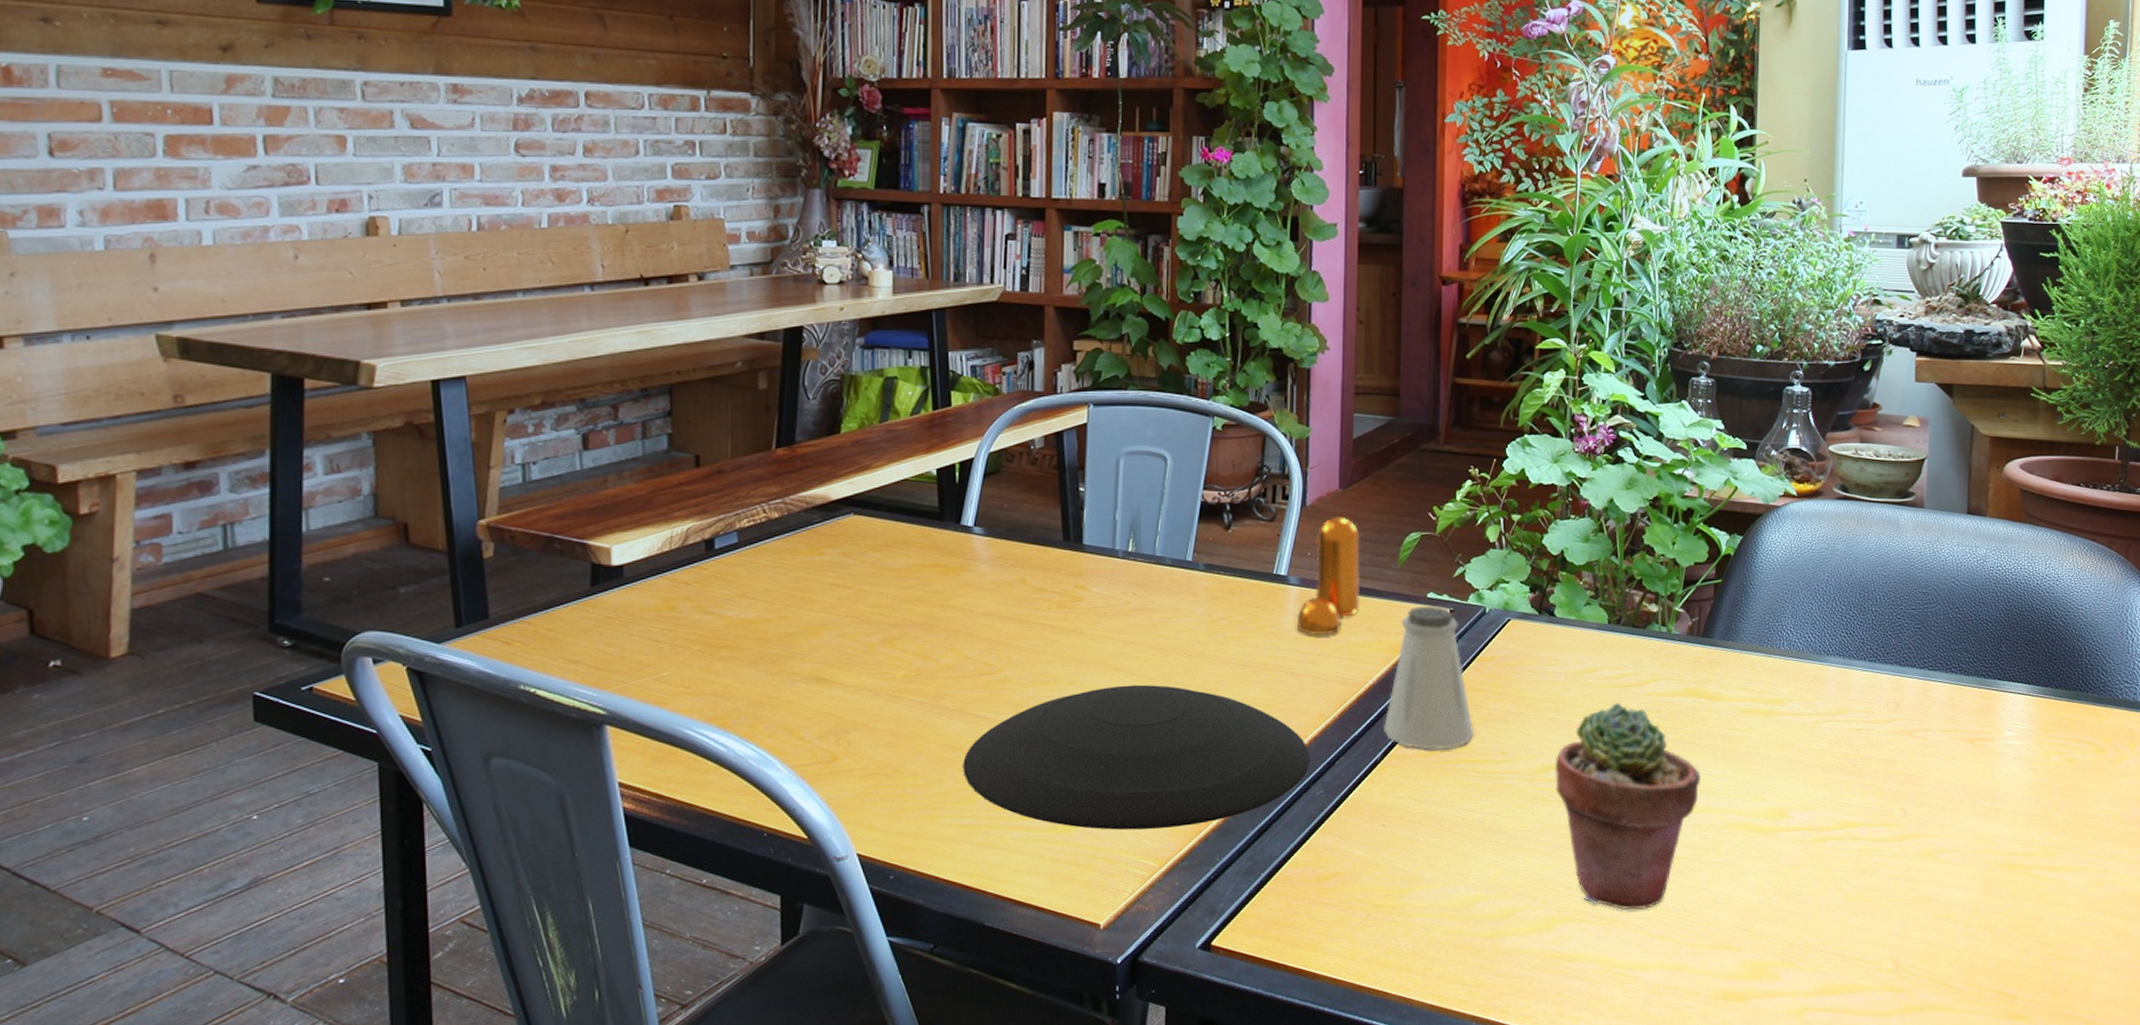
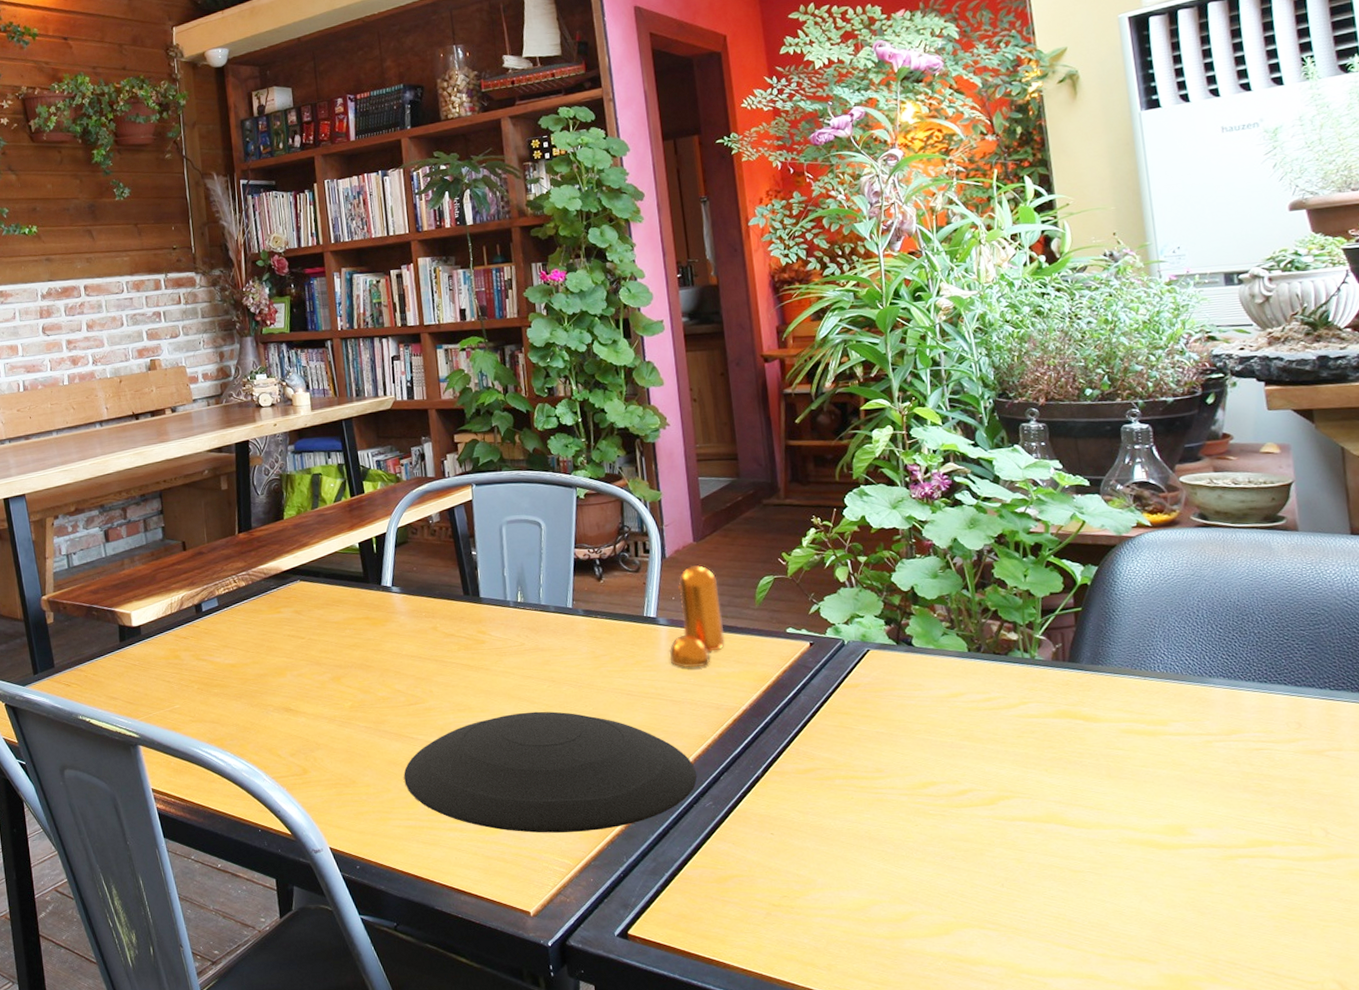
saltshaker: present [1384,605,1474,750] -> none [761,639,848,768]
potted succulent: present [1555,703,1702,911] -> none [933,724,1088,919]

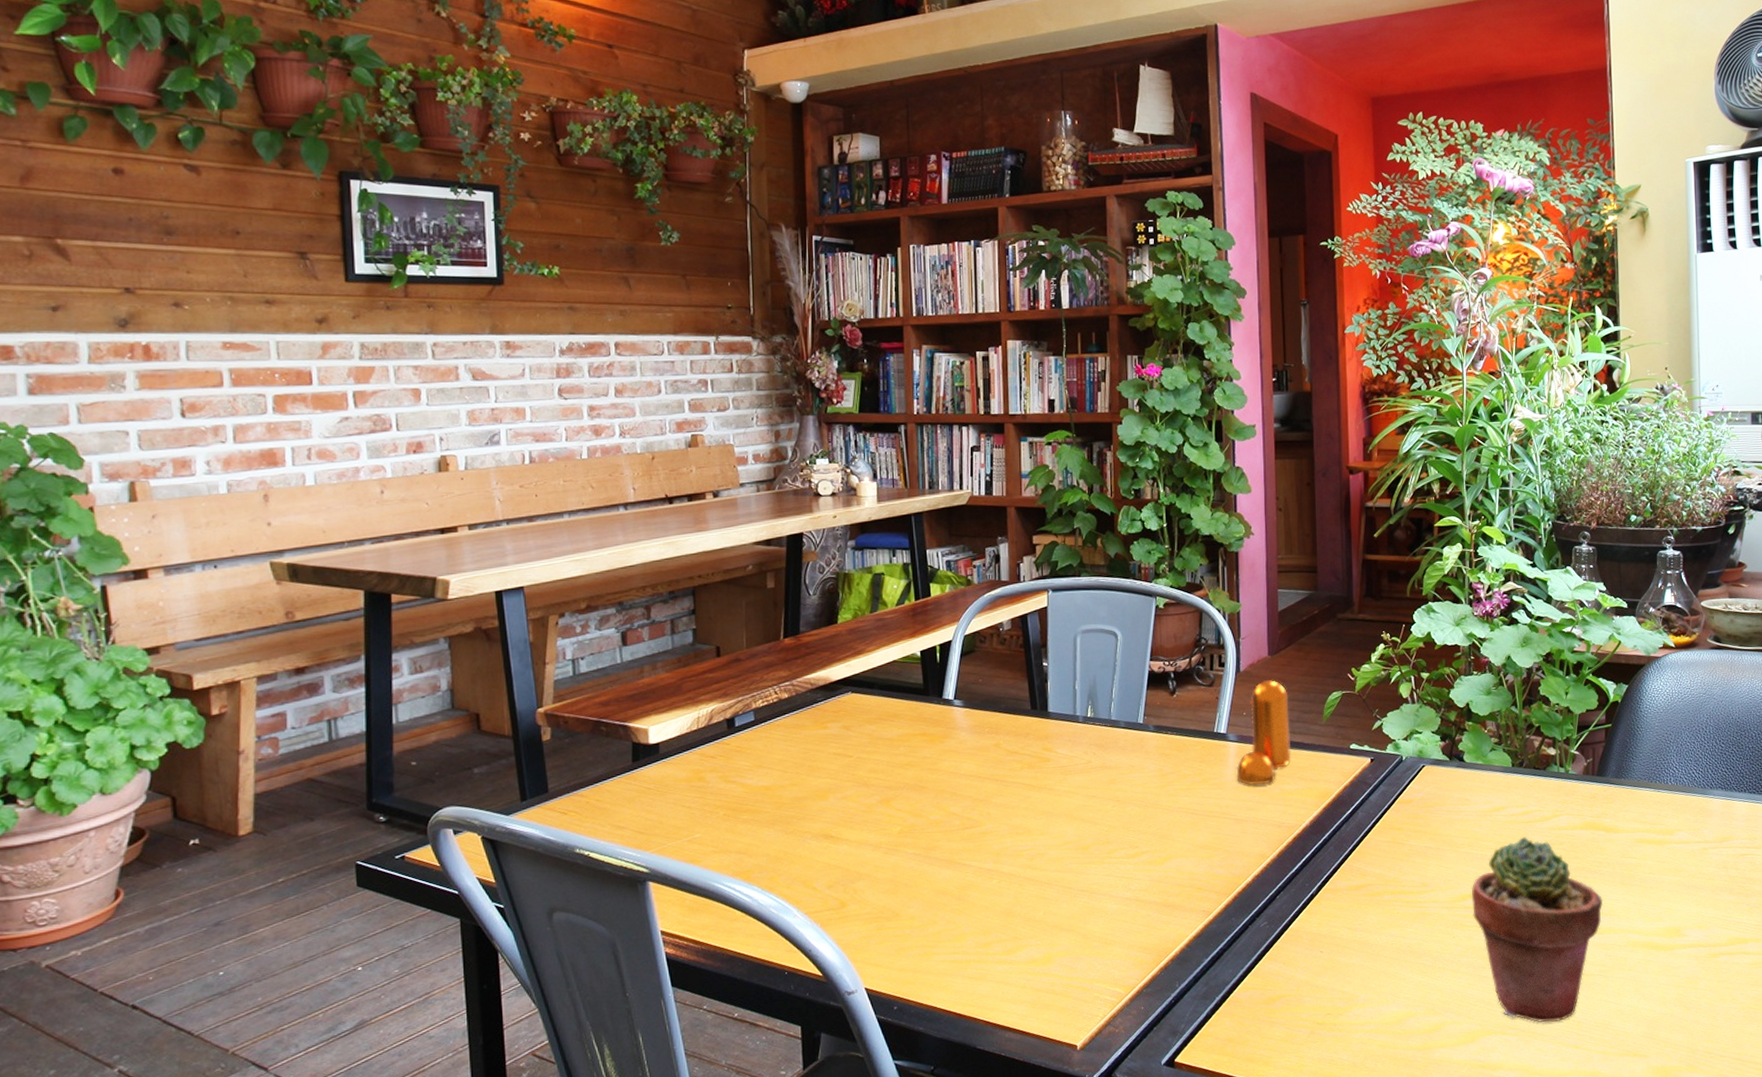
plate: present [404,711,697,833] -> none [953,833,1253,962]
potted succulent: none [933,724,1088,919] -> present [1471,837,1603,1023]

